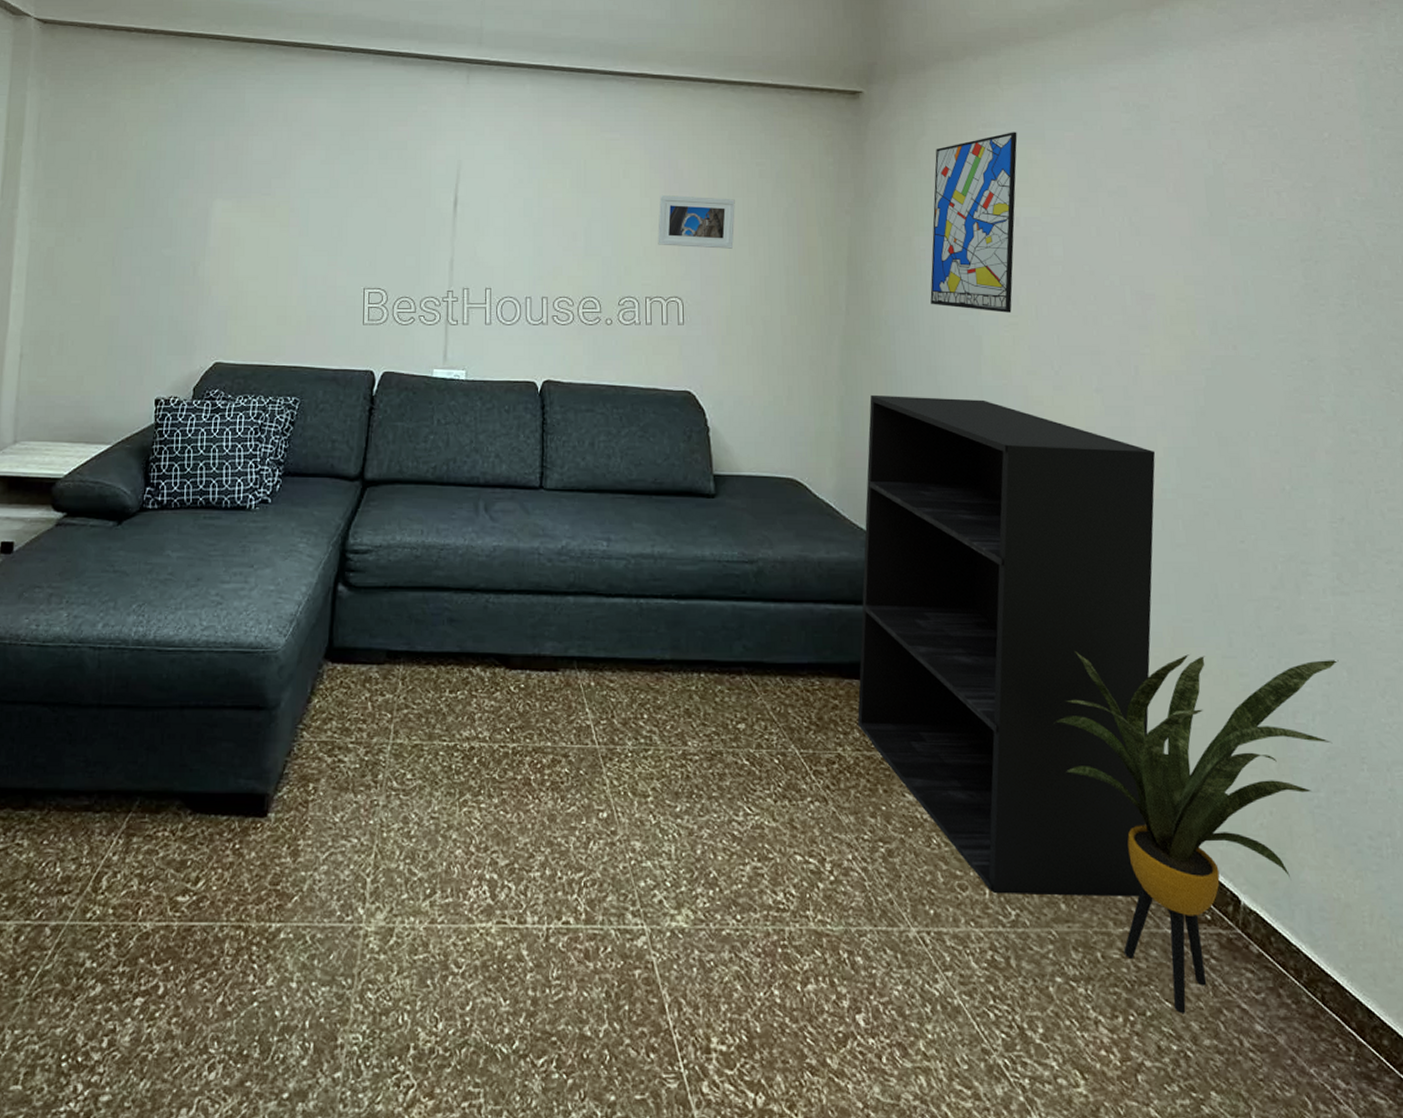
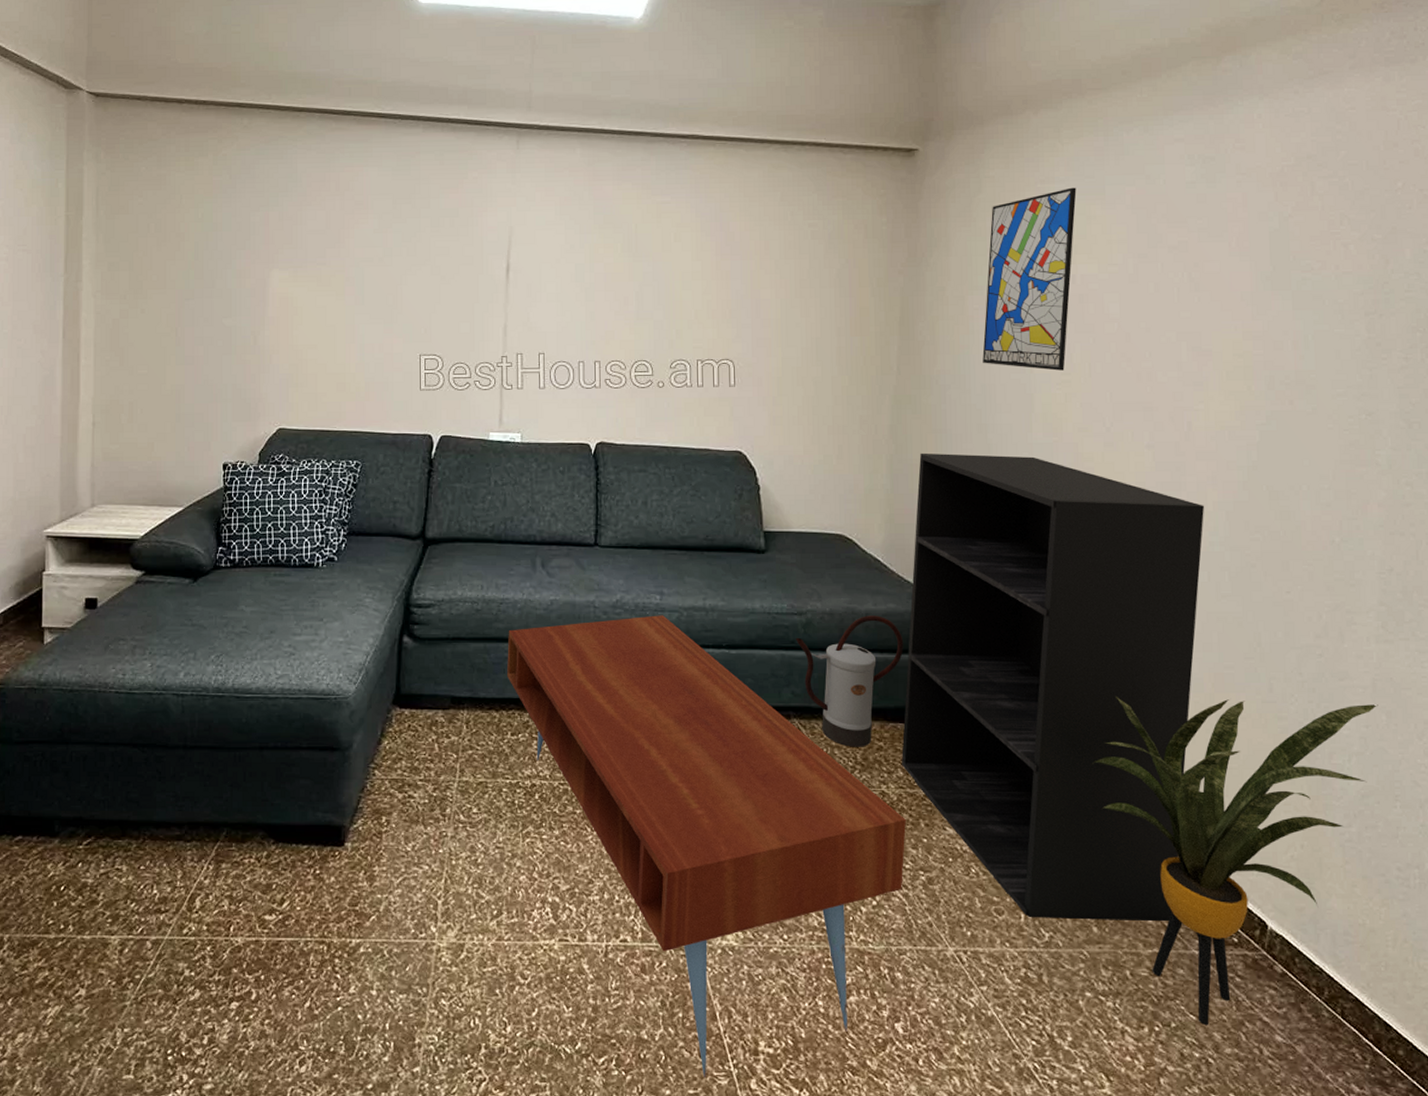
coffee table: none [447,563,864,1081] -> present [507,615,906,1078]
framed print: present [658,194,735,249] -> none [709,257,787,311]
watering can: none [747,564,858,706] -> present [796,616,904,747]

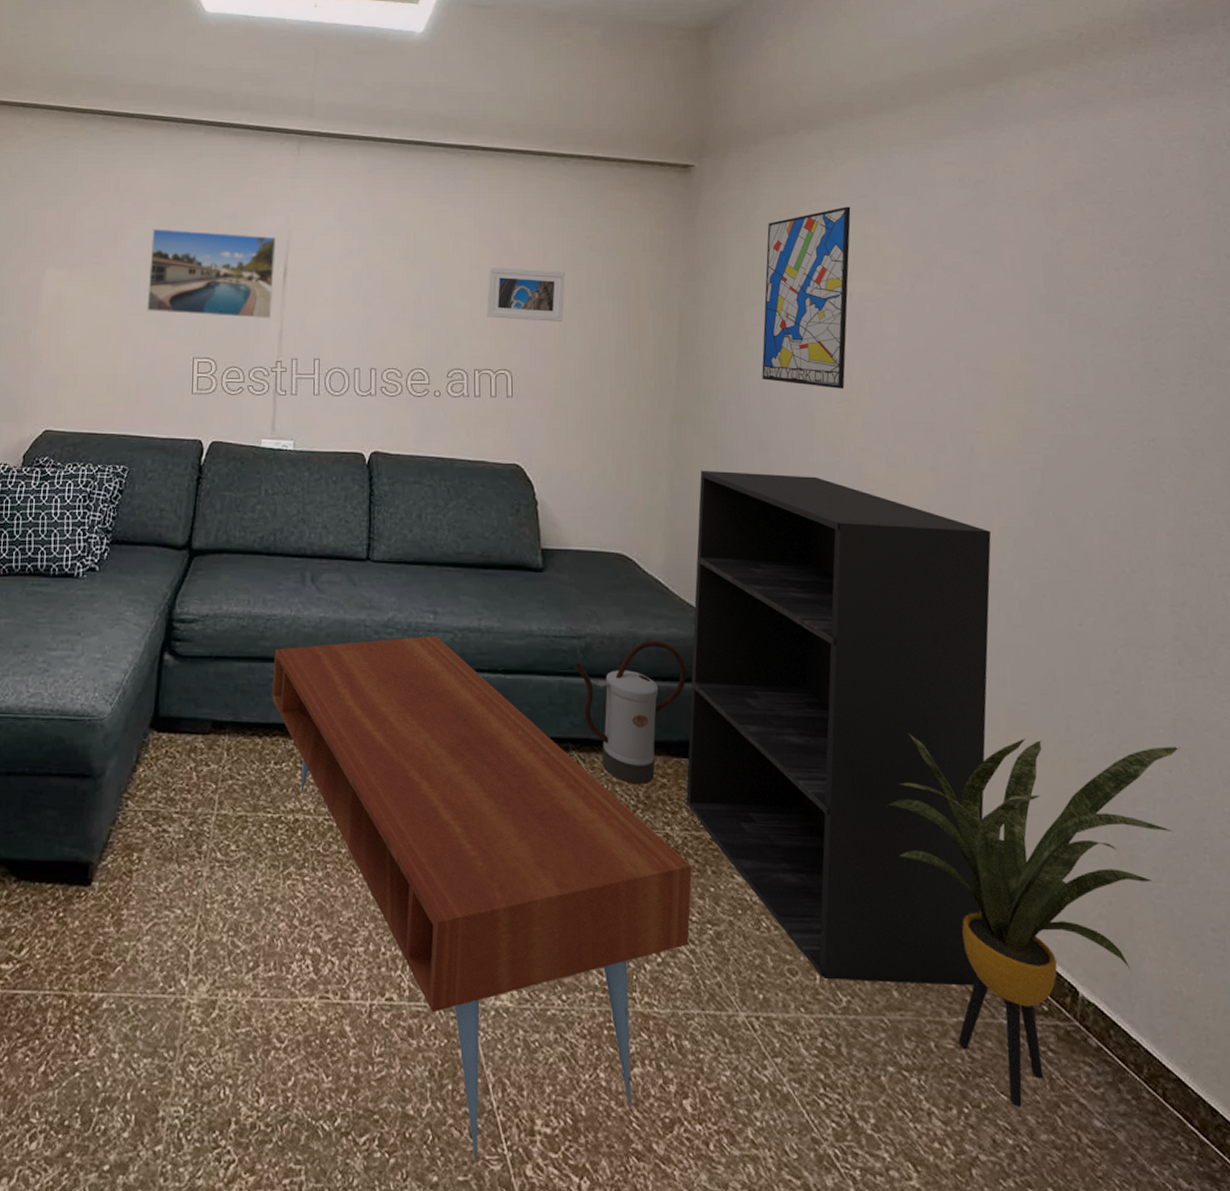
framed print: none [372,227,499,315] -> present [147,228,277,319]
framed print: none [709,257,787,311] -> present [487,267,565,322]

